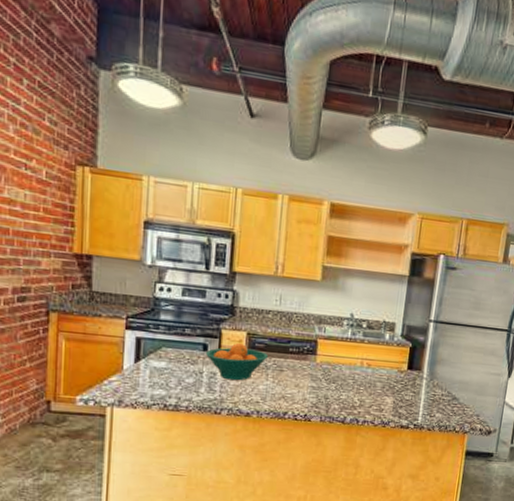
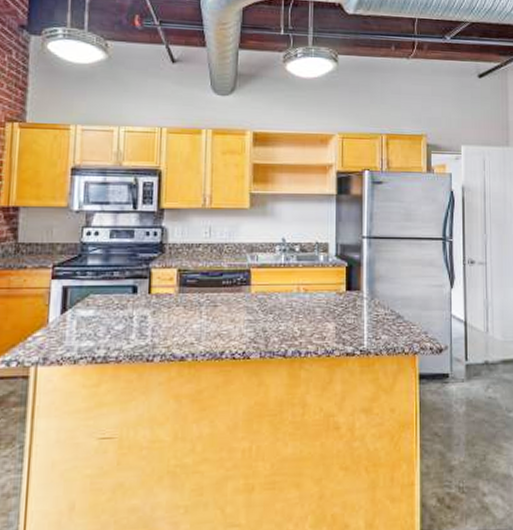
fruit bowl: present [206,342,269,381] -> none [136,280,201,322]

